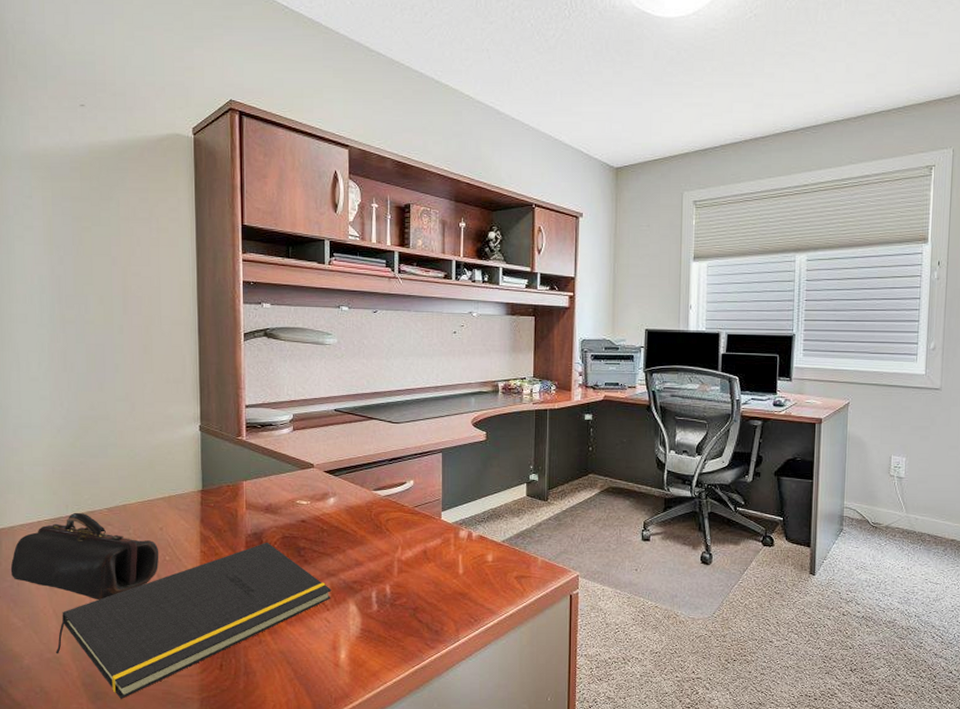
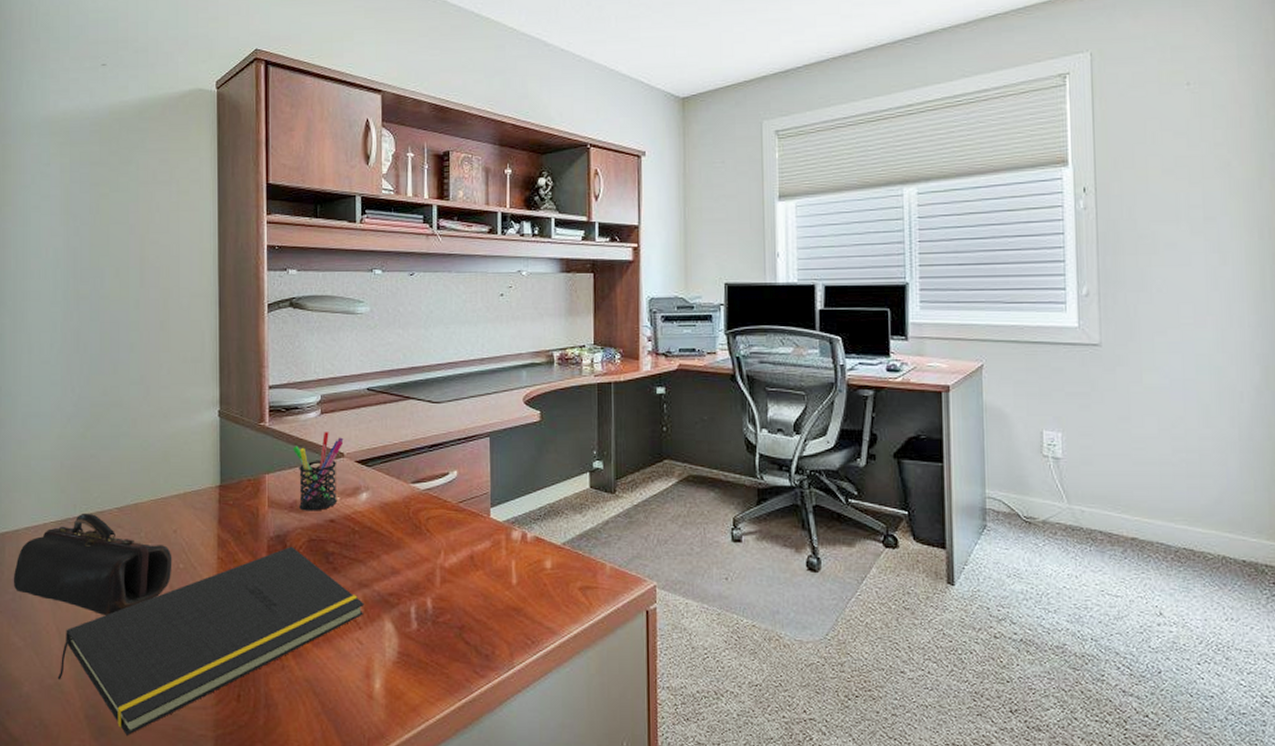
pen holder: none [267,446,314,513] -> present [292,432,344,511]

